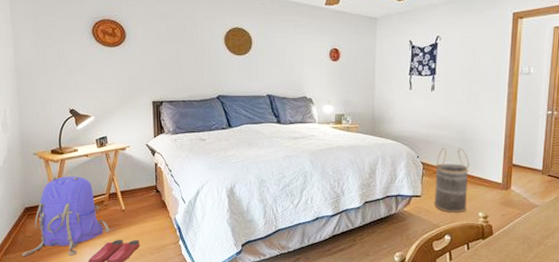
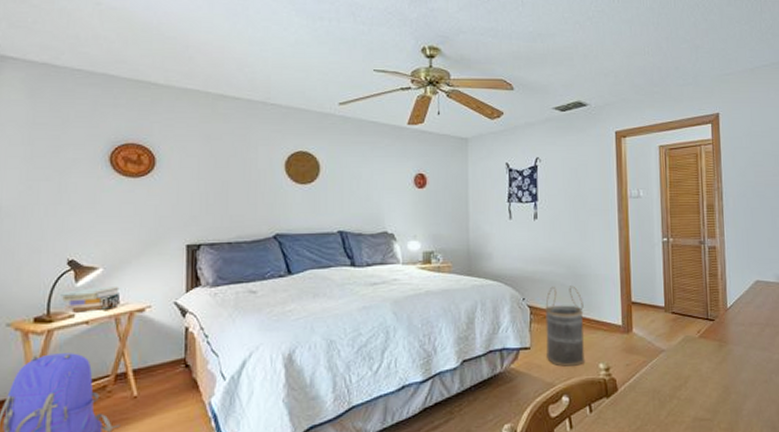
books: none [65,130,107,148] -> present [57,287,120,313]

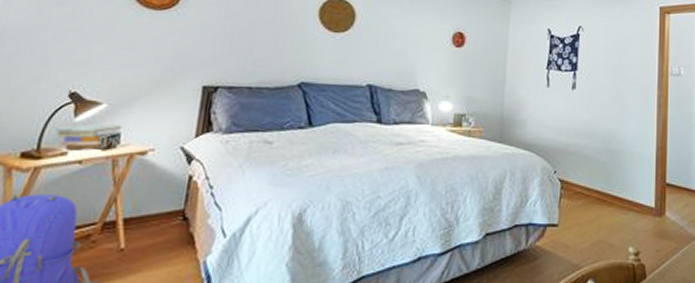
basket: present [545,286,586,367] -> none [575,161,617,248]

